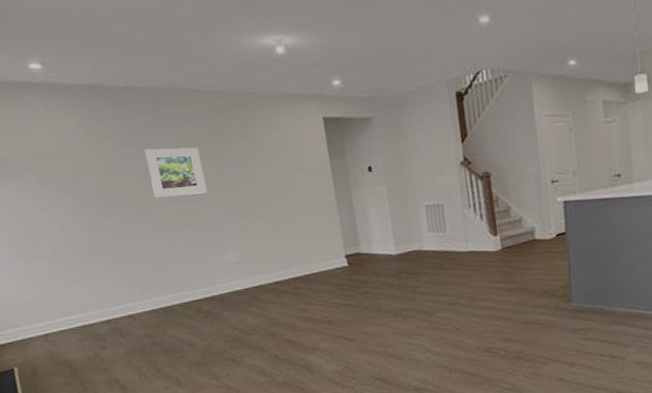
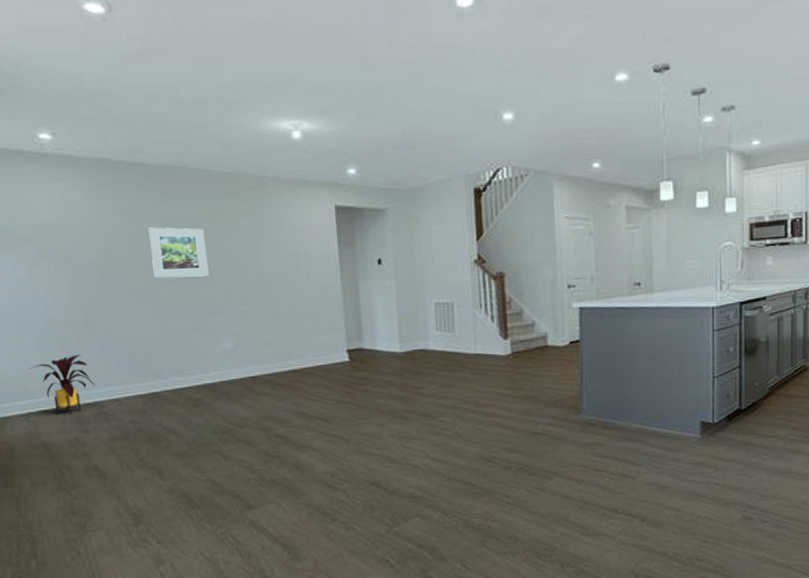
house plant: none [43,275,108,334] -> present [29,354,95,415]

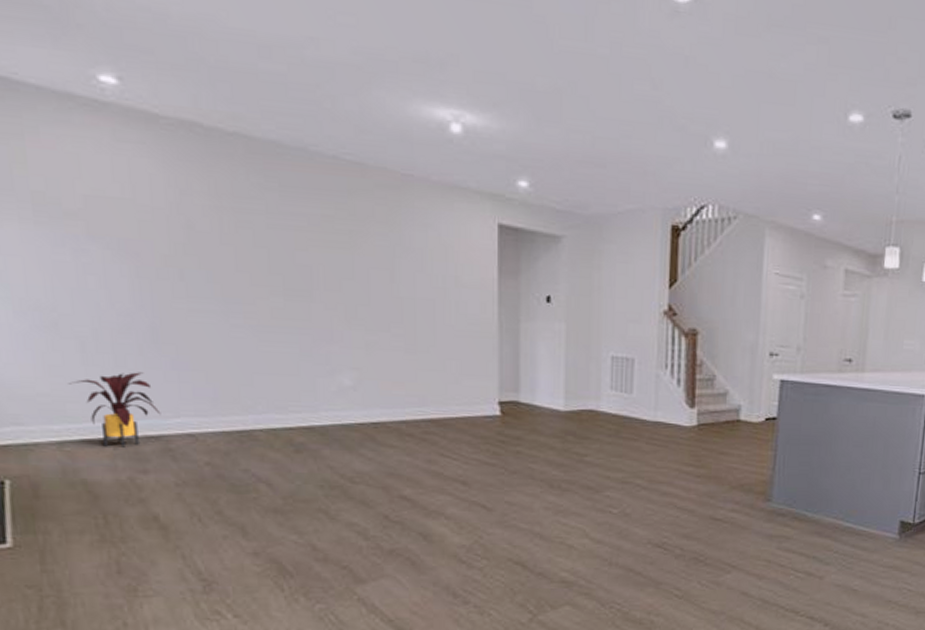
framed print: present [148,227,209,278] -> none [248,219,327,291]

